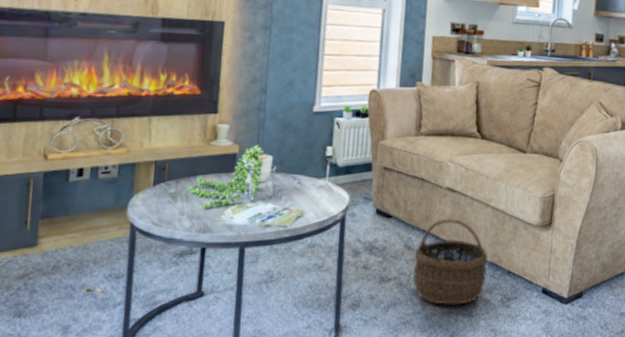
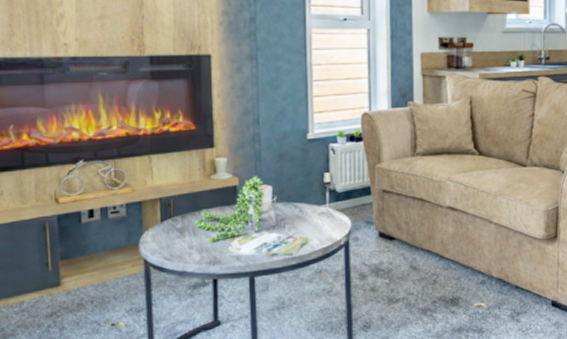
wicker basket: present [412,218,488,306] -> none [420,237,495,323]

